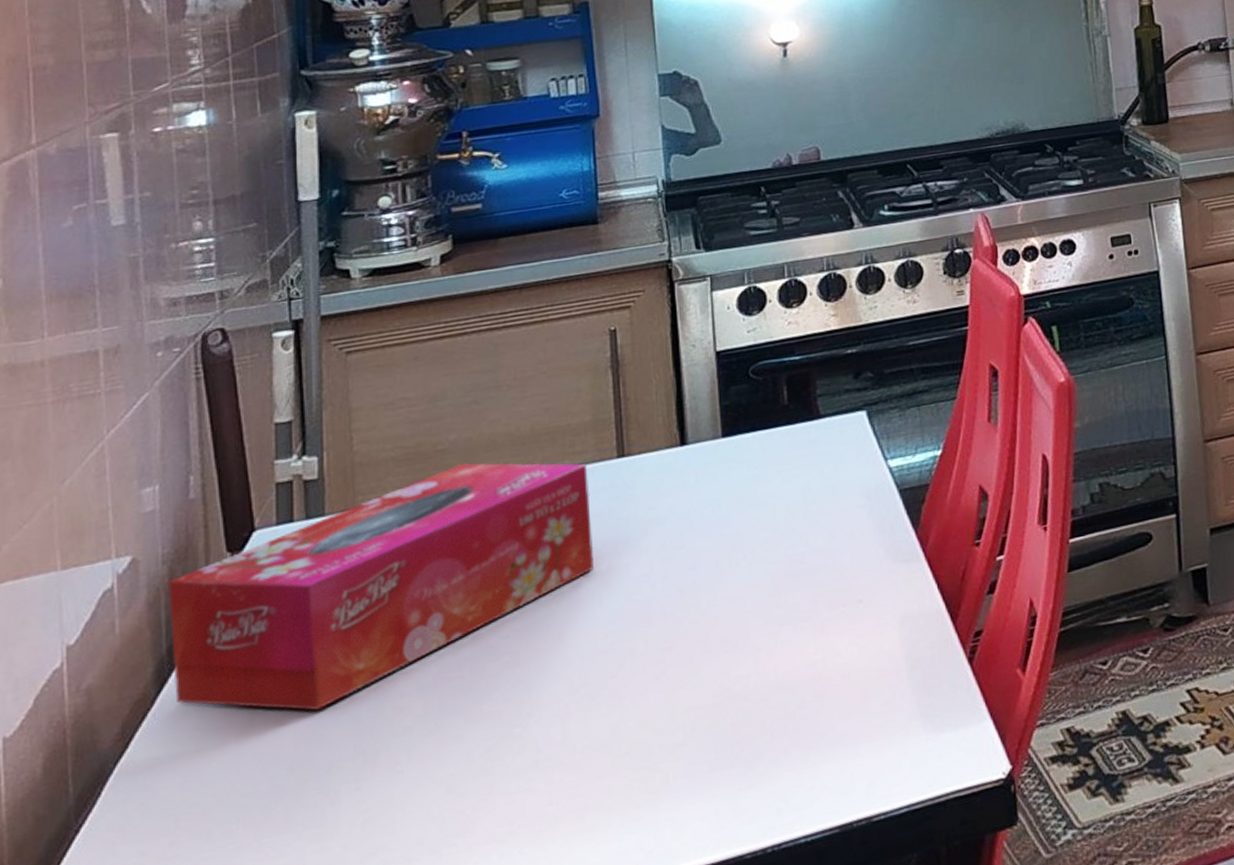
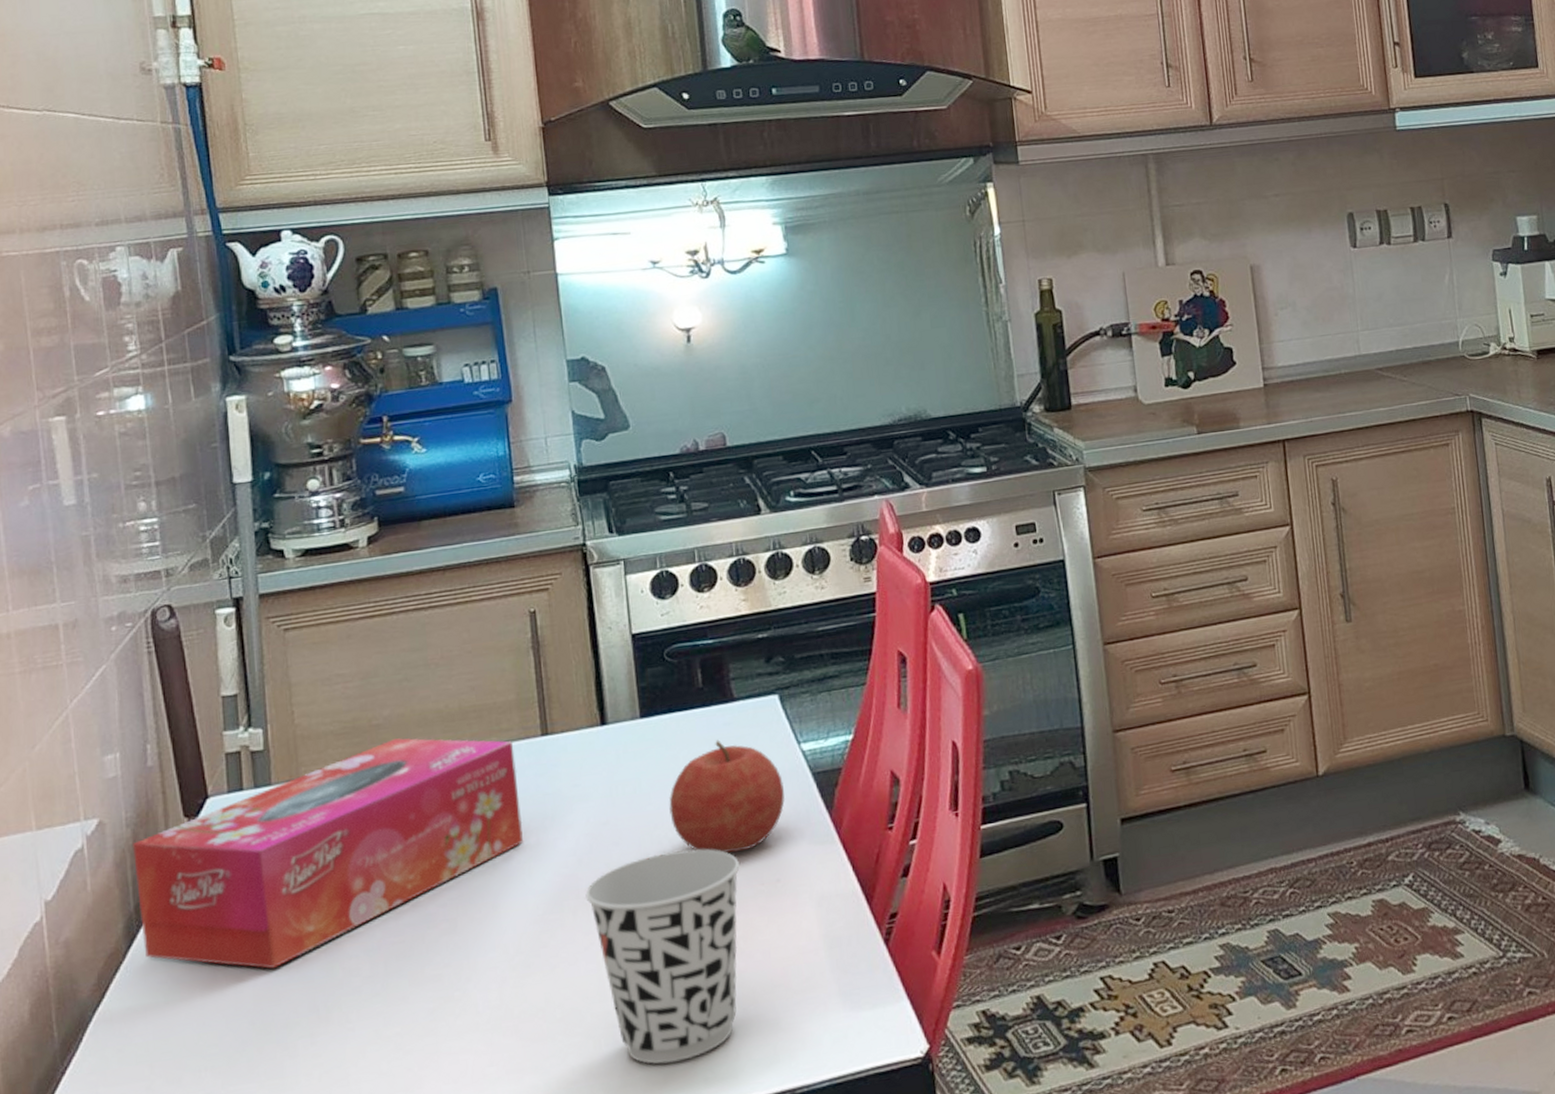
cup: none [658,570,822,797] -> present [585,849,741,1064]
fruit: none [749,458,870,575] -> present [668,740,785,853]

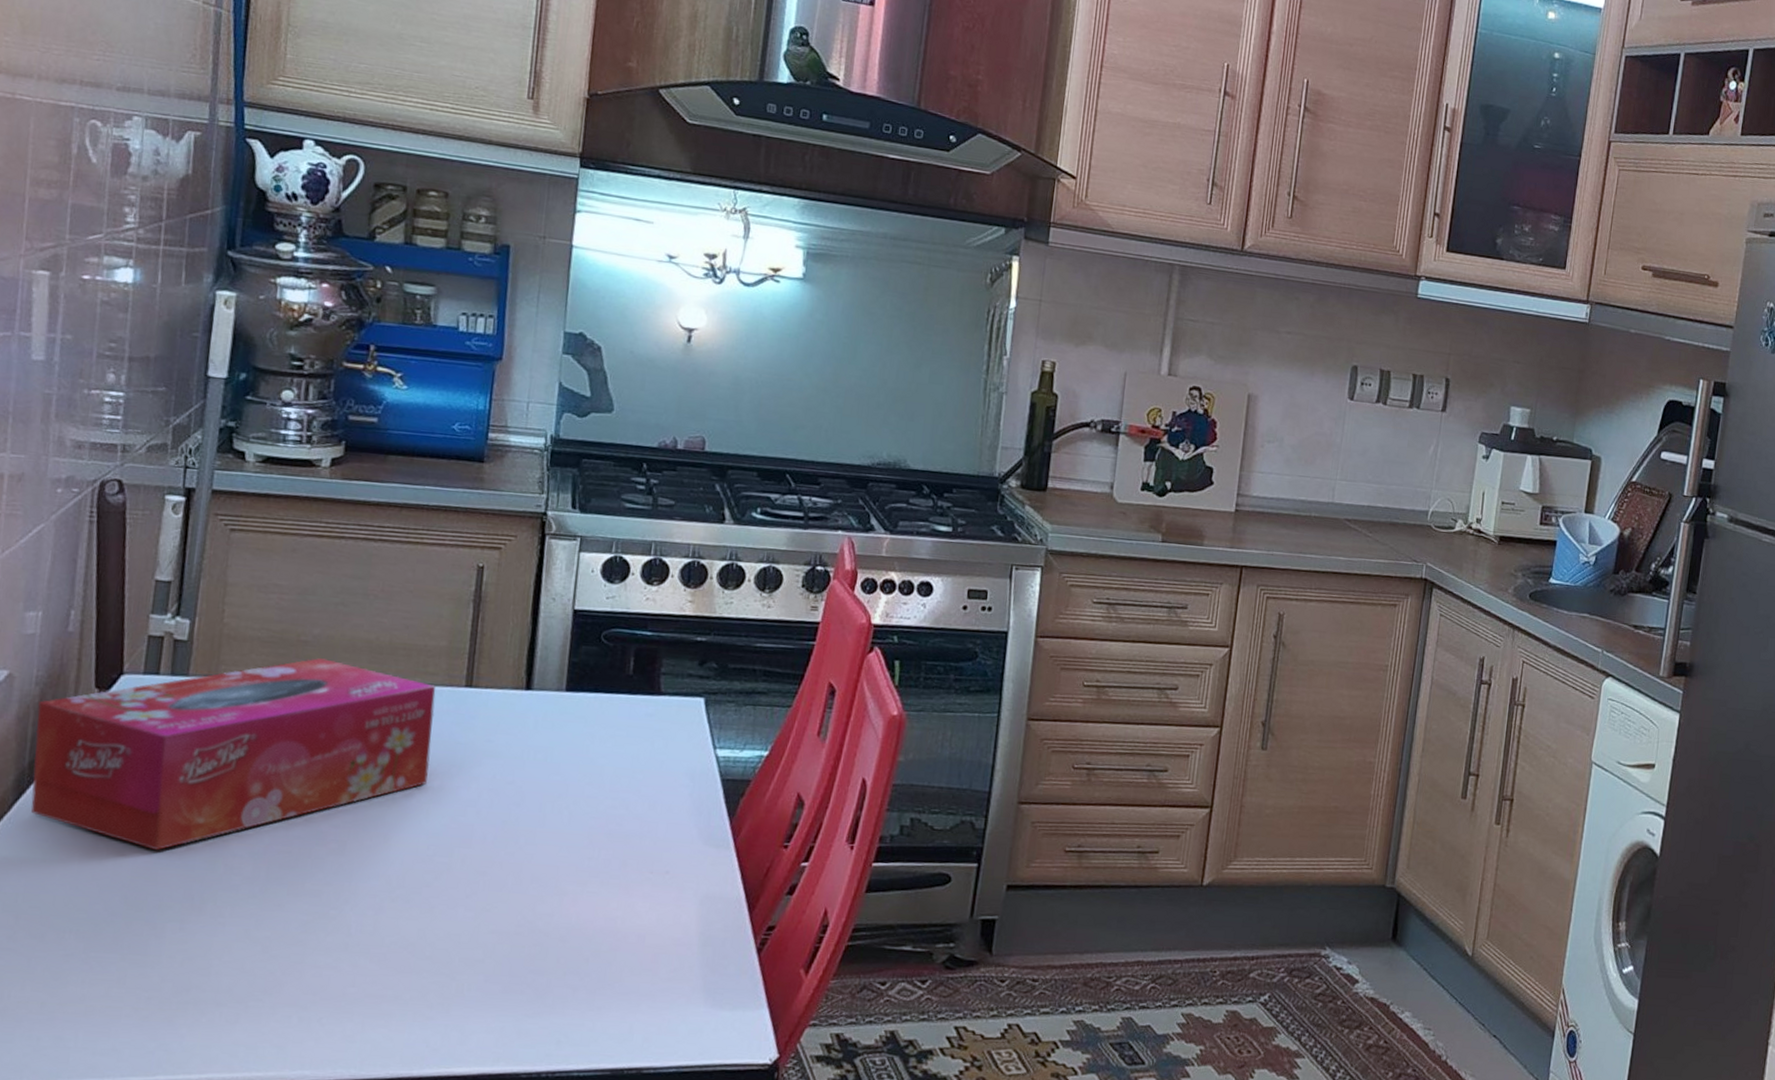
cup: present [585,849,741,1064] -> none [477,822,634,1020]
fruit: present [668,740,785,853] -> none [575,728,692,838]

